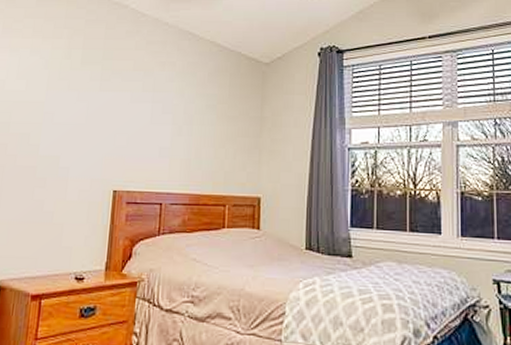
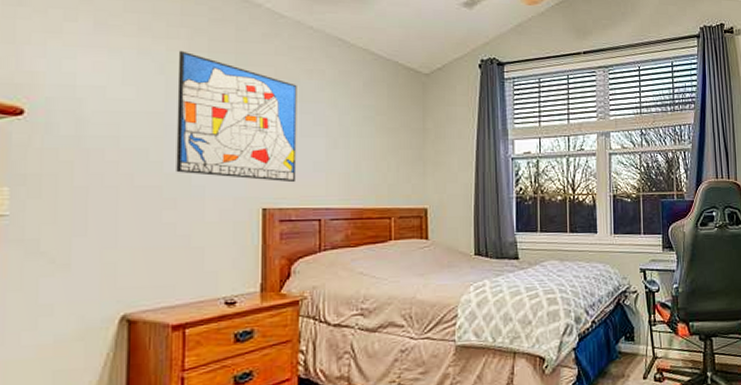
wall art: none [48,48,151,167] -> present [176,50,297,183]

